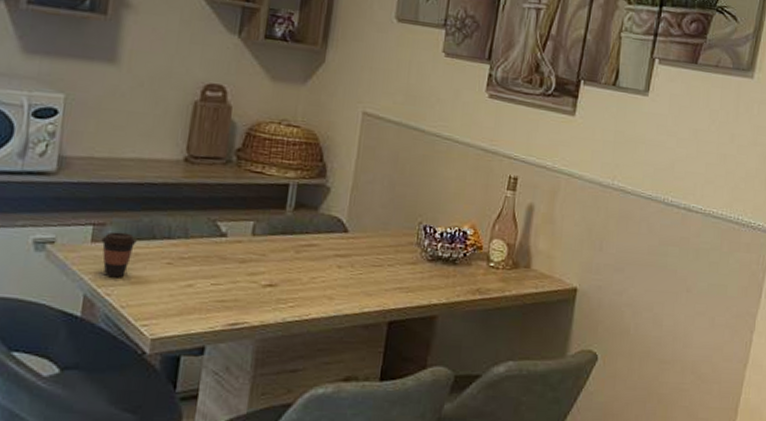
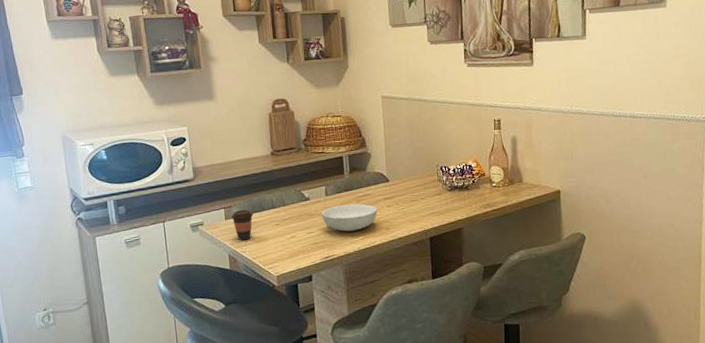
serving bowl: none [239,252,322,294] -> present [321,204,377,232]

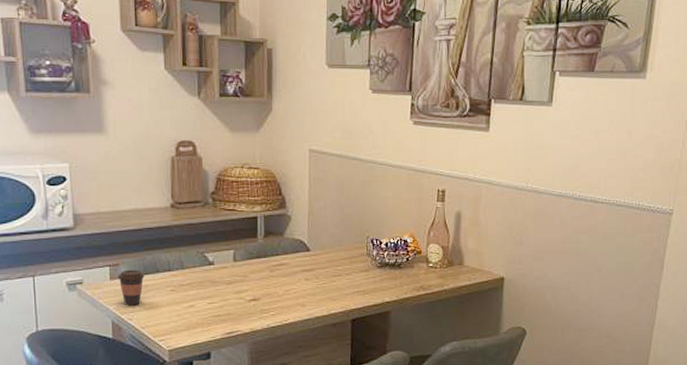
serving bowl: present [321,204,377,232] -> none [227,273,293,305]

